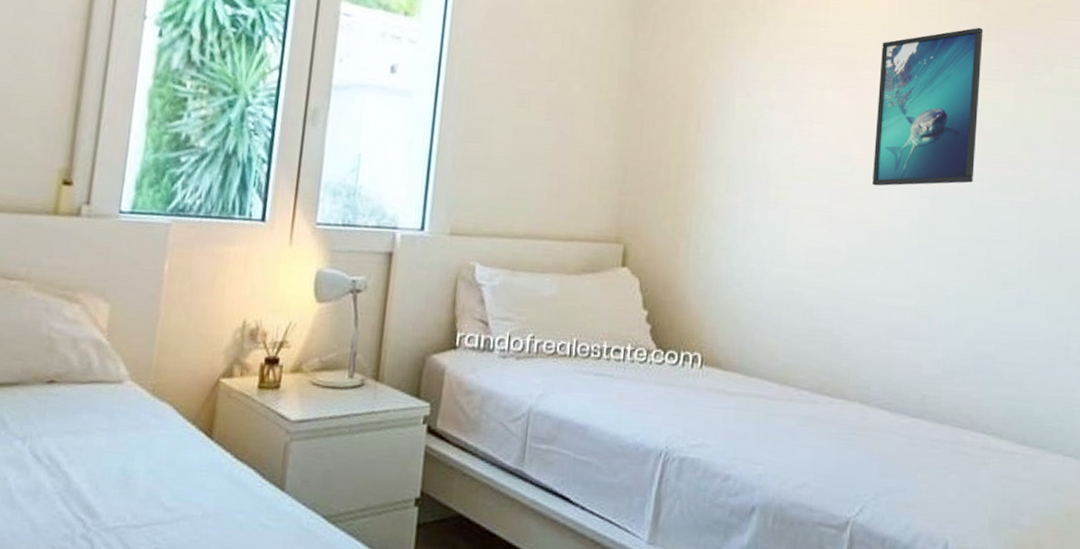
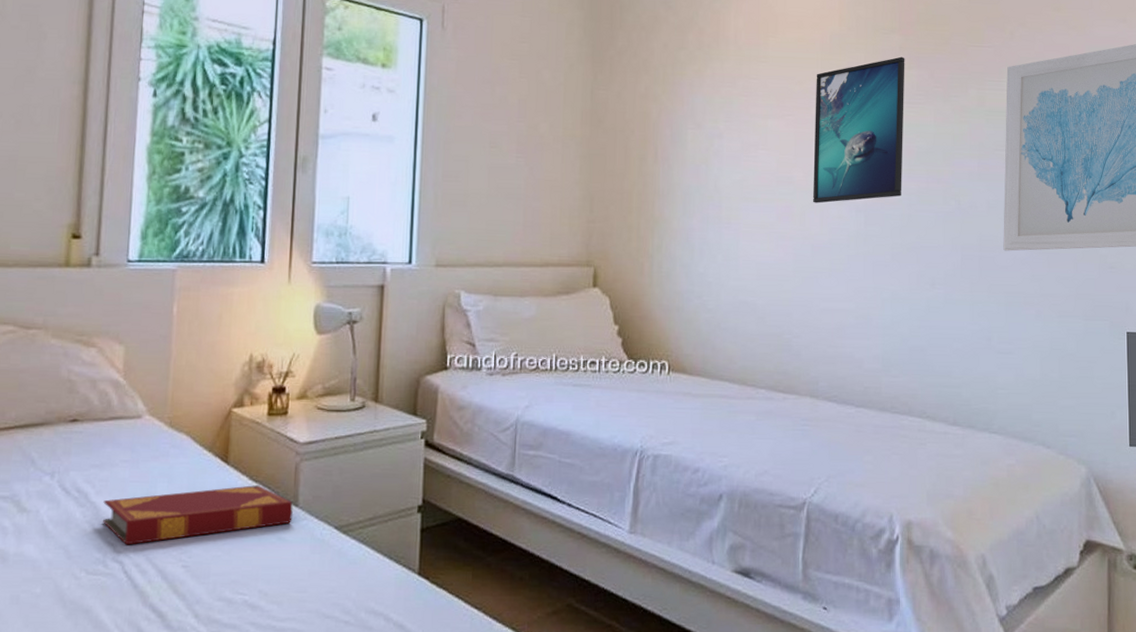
hardback book: none [74,464,280,522] -> present [103,485,293,545]

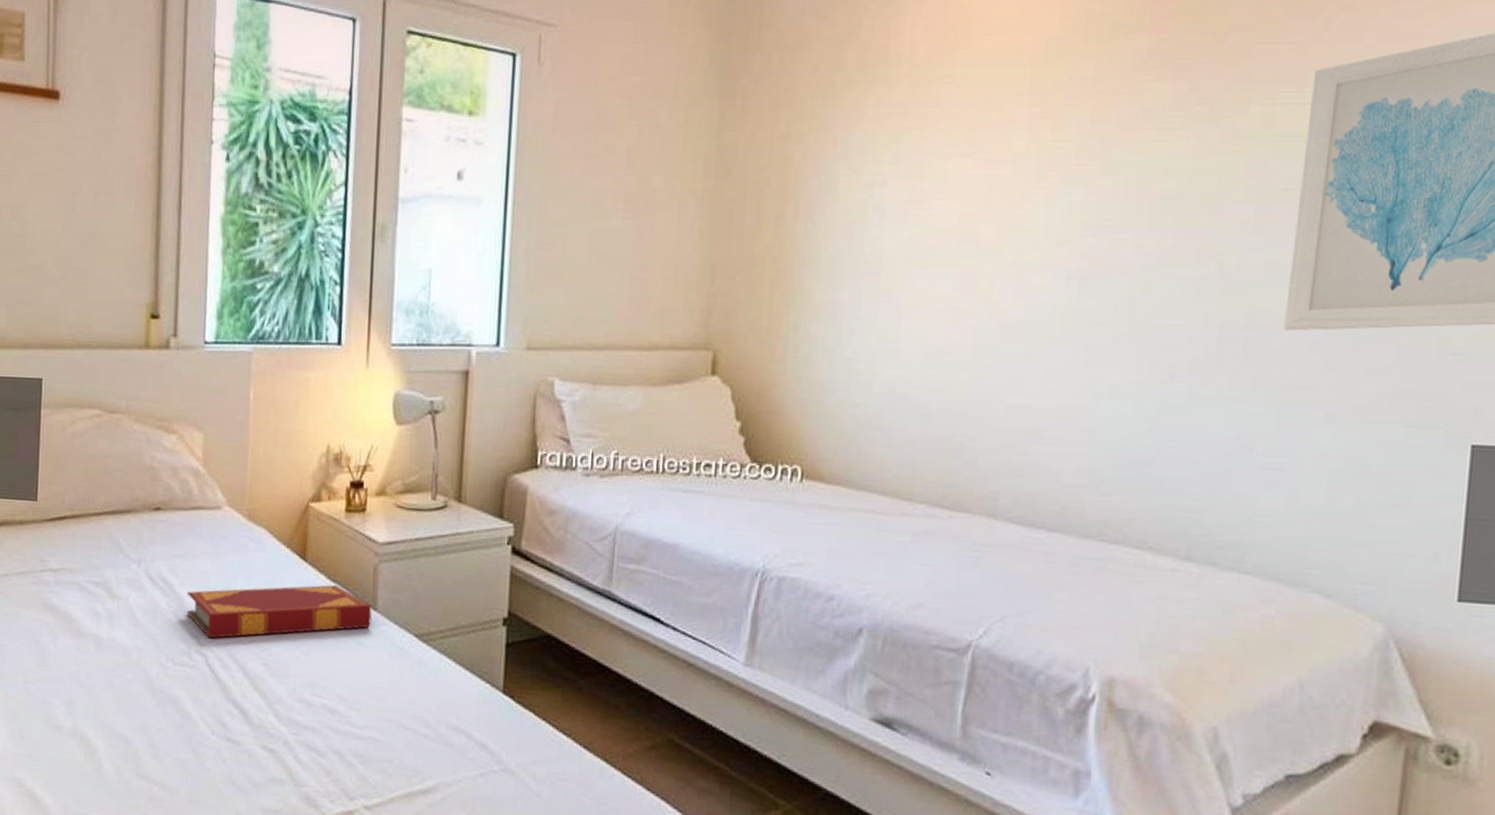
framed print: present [813,56,905,203] -> none [1006,64,1156,269]

